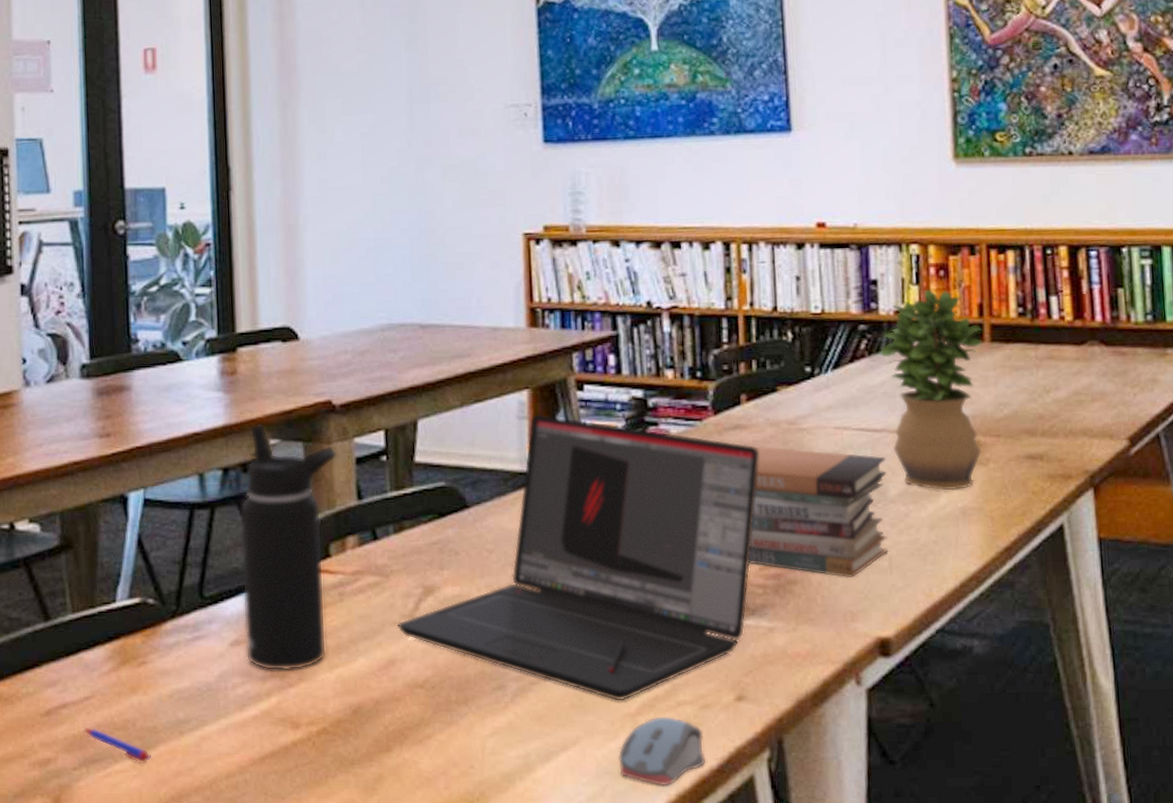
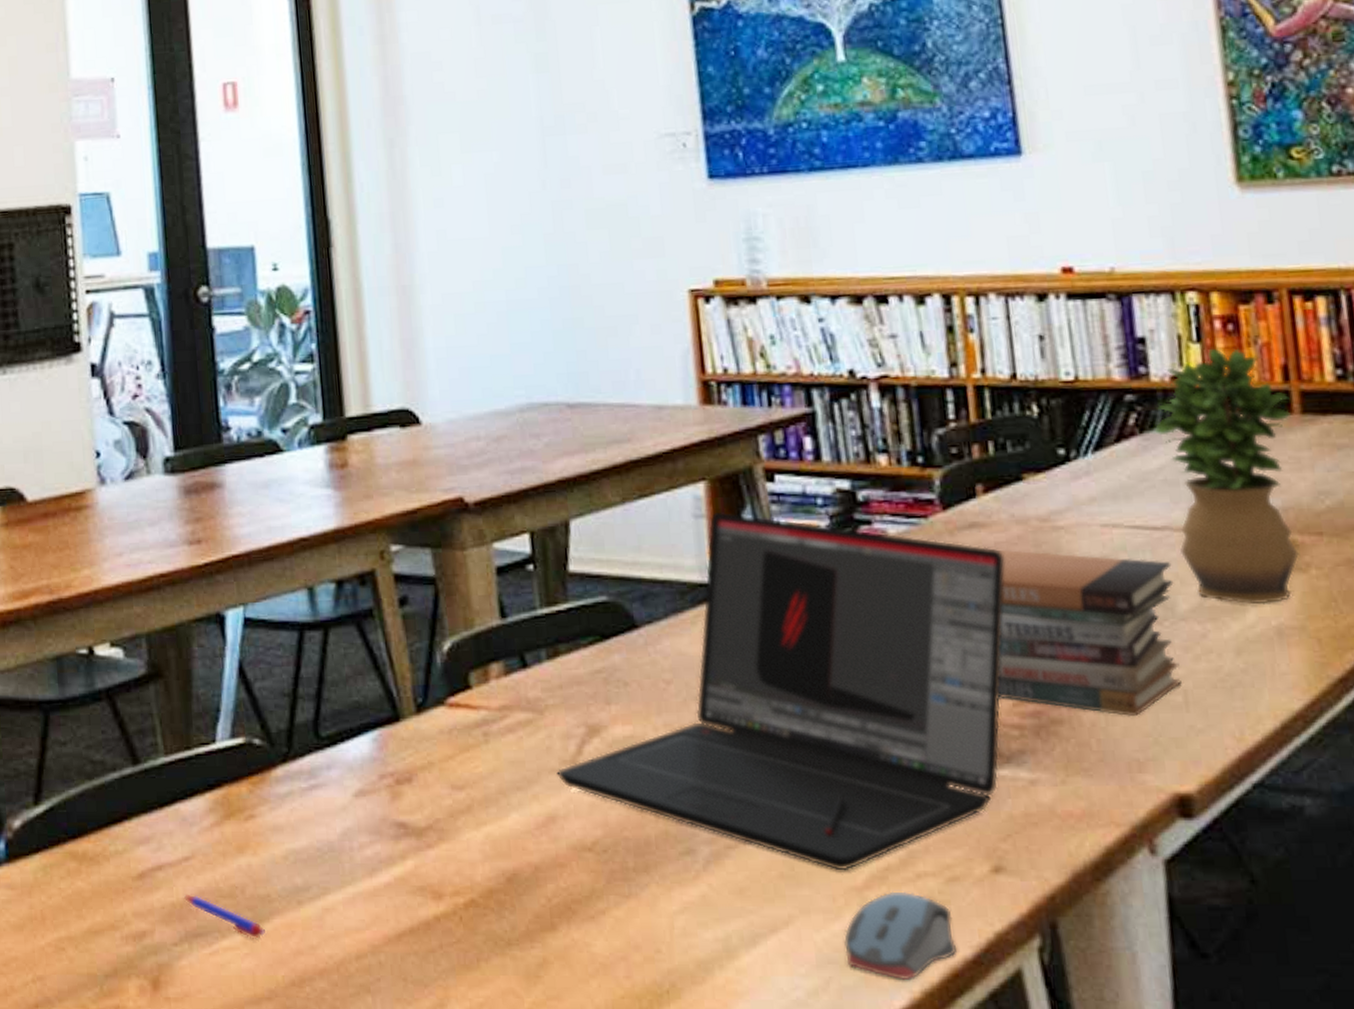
water bottle: present [240,424,338,671] -> none [359,526,474,828]

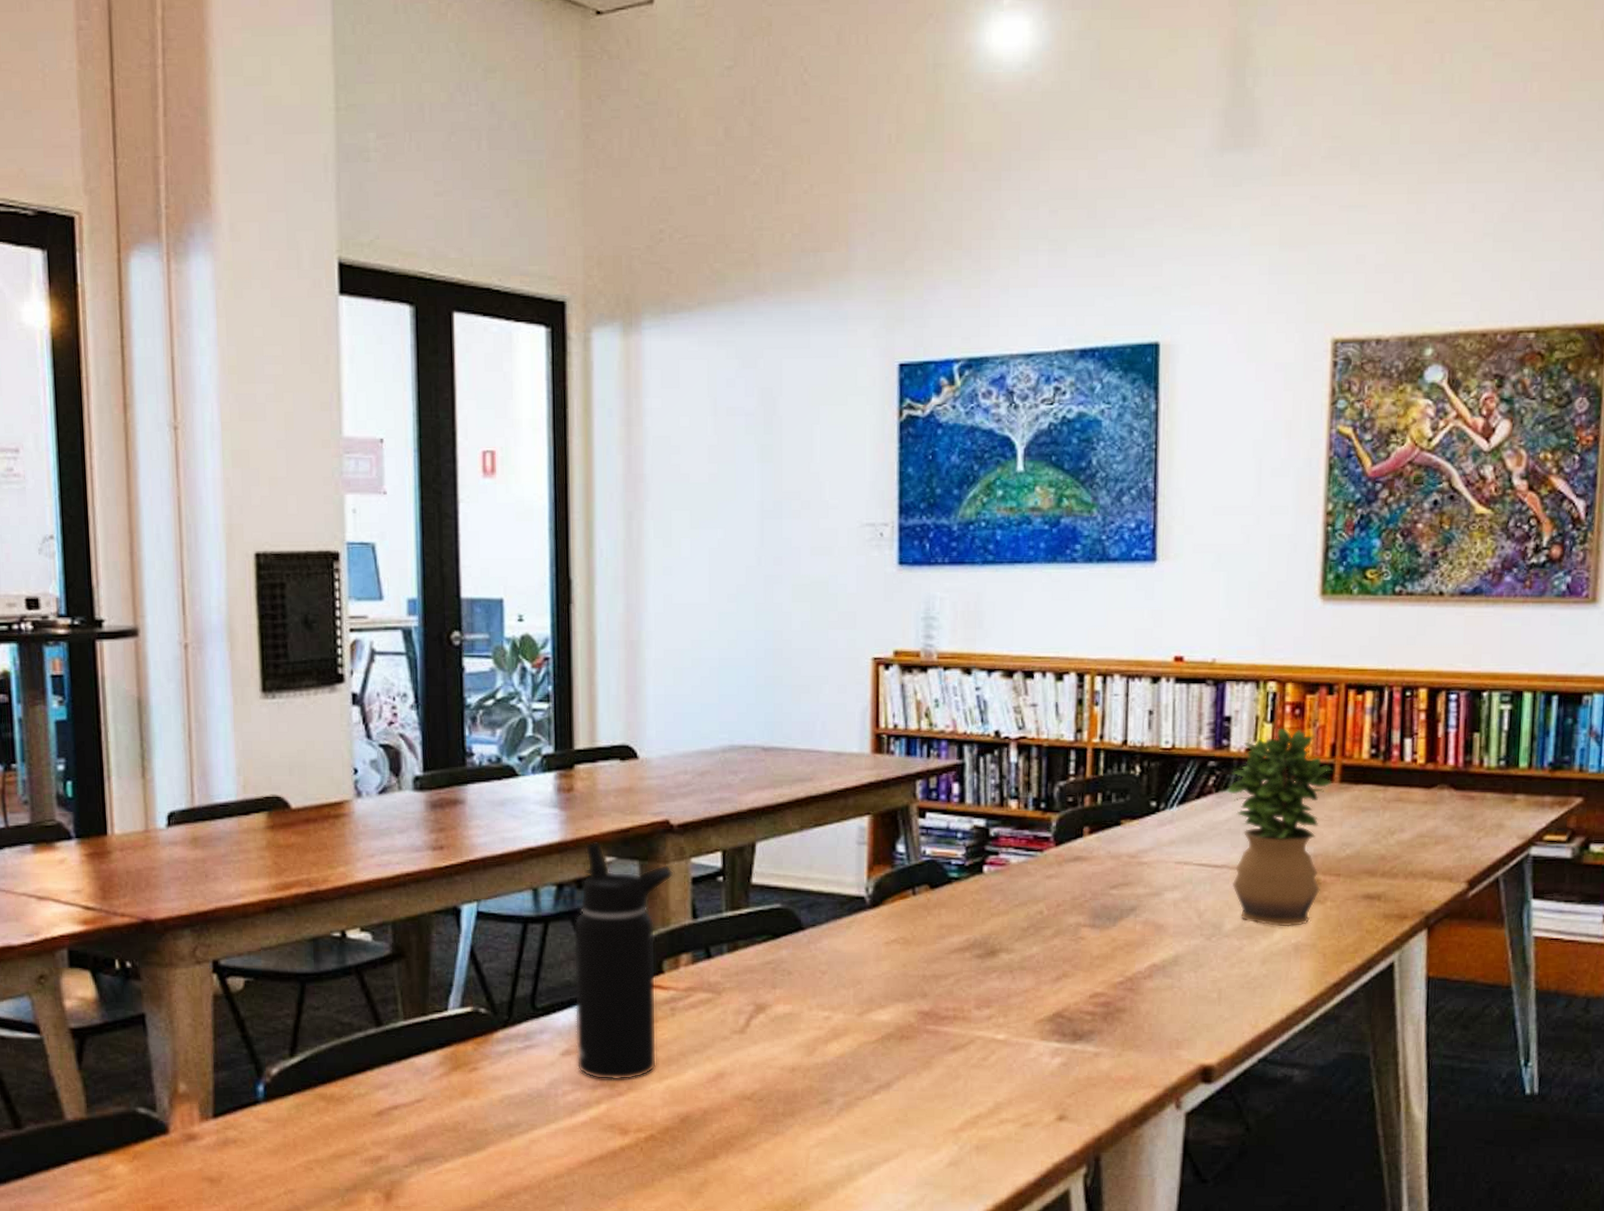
pen: present [184,895,265,940] -> none [415,1129,481,1164]
water bottle: none [359,526,474,828] -> present [573,841,674,1080]
laptop: present [556,511,1005,871] -> none [728,840,1098,1117]
computer mouse: present [843,891,958,981] -> none [939,1133,1024,1197]
book stack: present [996,548,1182,717] -> none [1079,877,1224,1008]

